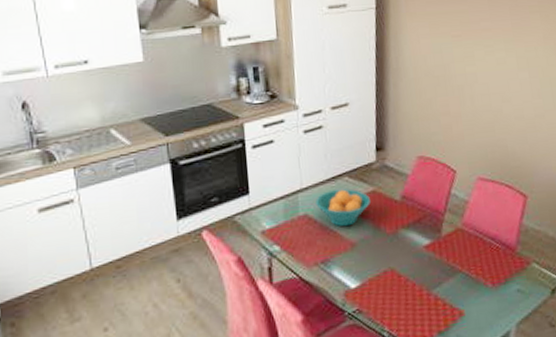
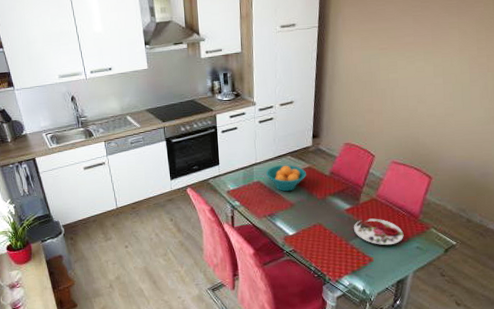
plate: none [435,255,501,292] -> present [353,218,404,246]

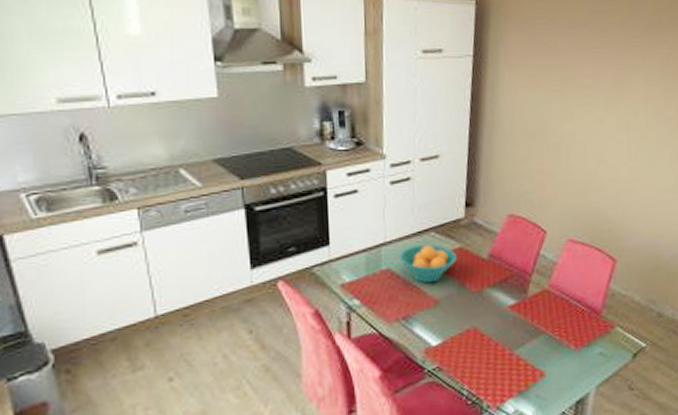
plate: present [353,218,404,246] -> none [519,316,584,353]

